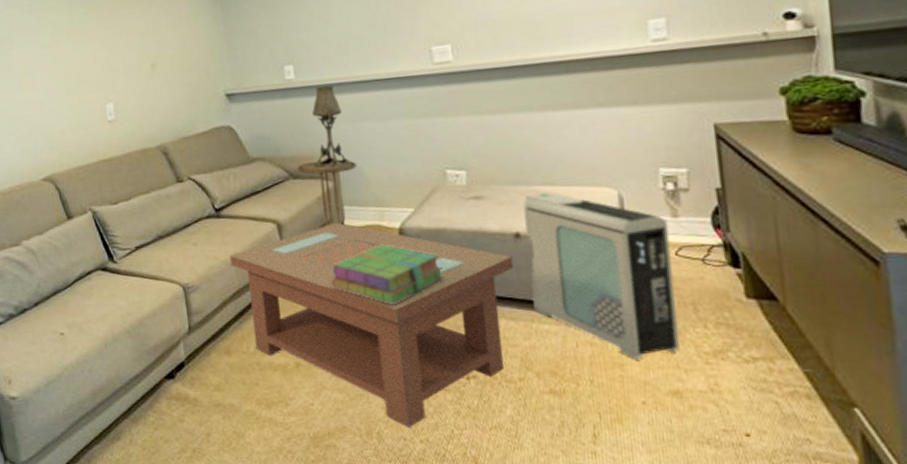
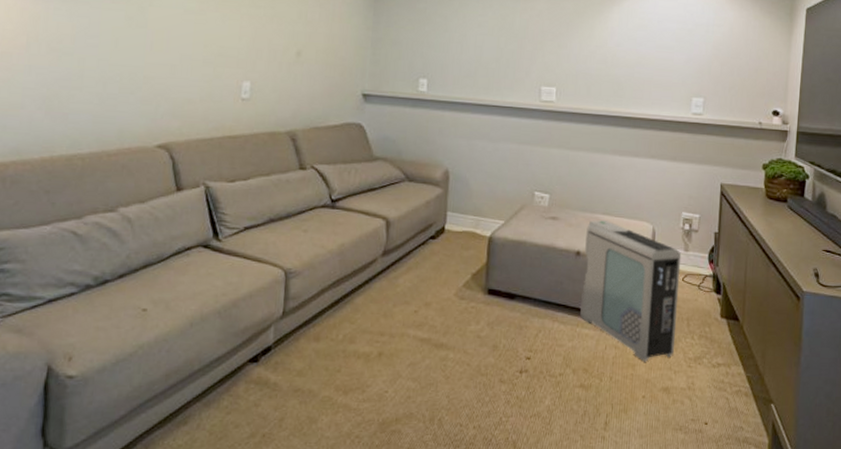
coffee table: present [229,222,514,429] -> none [335,225,572,416]
side table: present [296,161,357,227] -> none [413,168,465,229]
table lamp: present [311,85,351,169] -> none [429,102,461,177]
stack of books: present [330,245,444,305] -> none [423,250,518,304]

